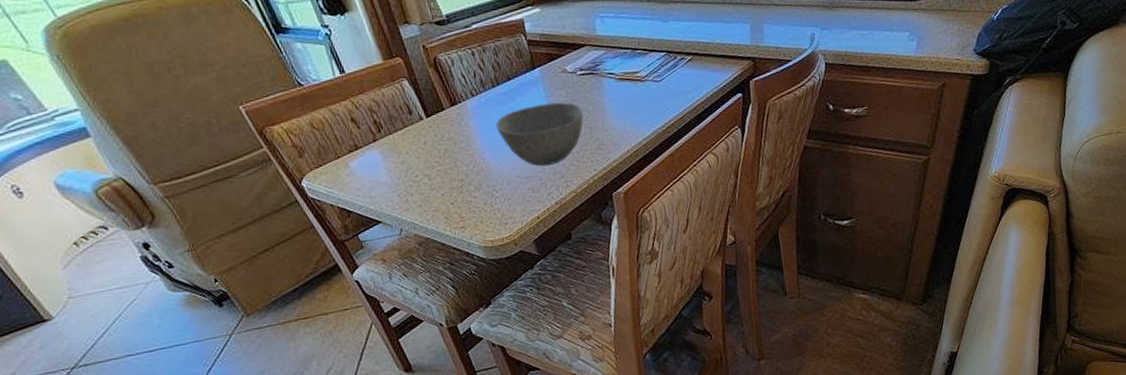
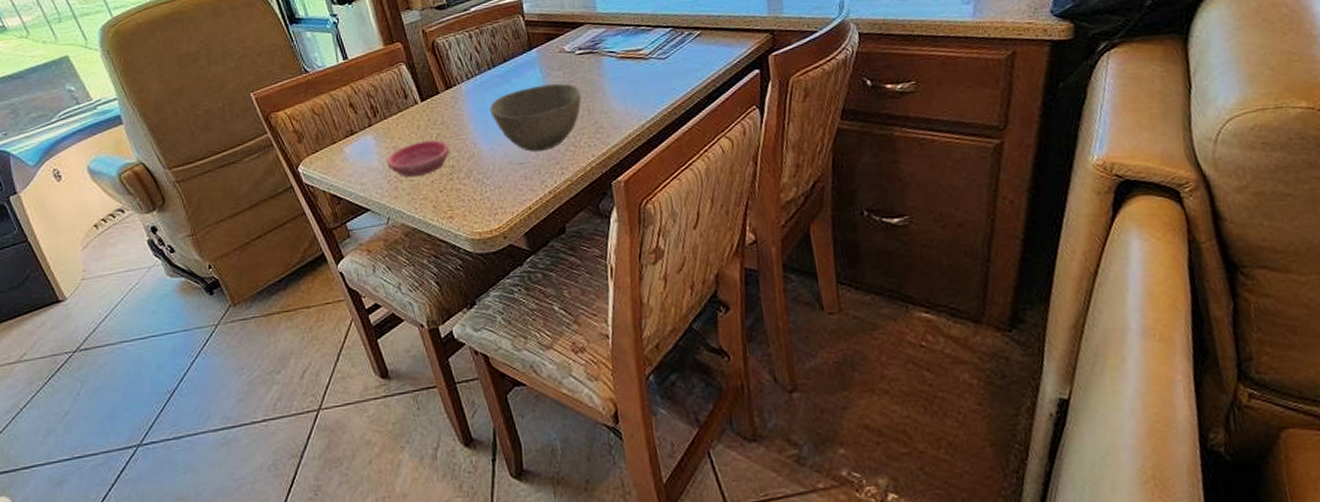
saucer: none [395,155,459,191] -> present [386,140,451,178]

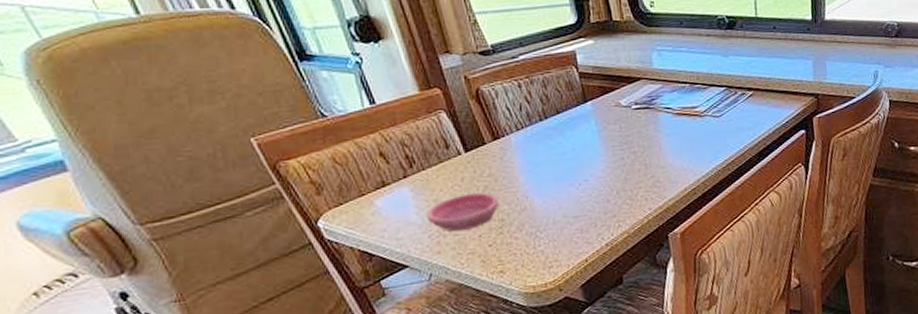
bowl: present [489,83,581,152] -> none [542,137,638,205]

